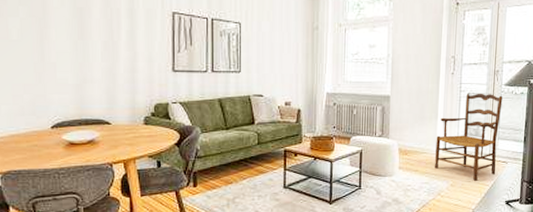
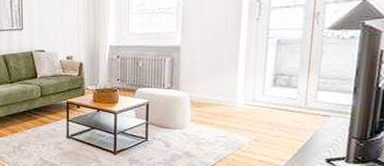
armchair: present [434,93,503,181] -> none [233,39,325,136]

